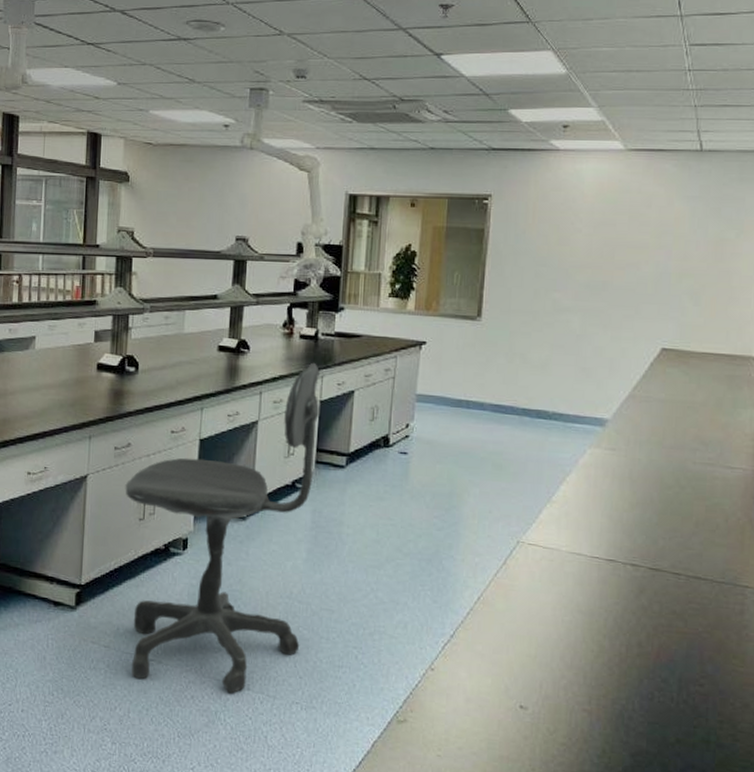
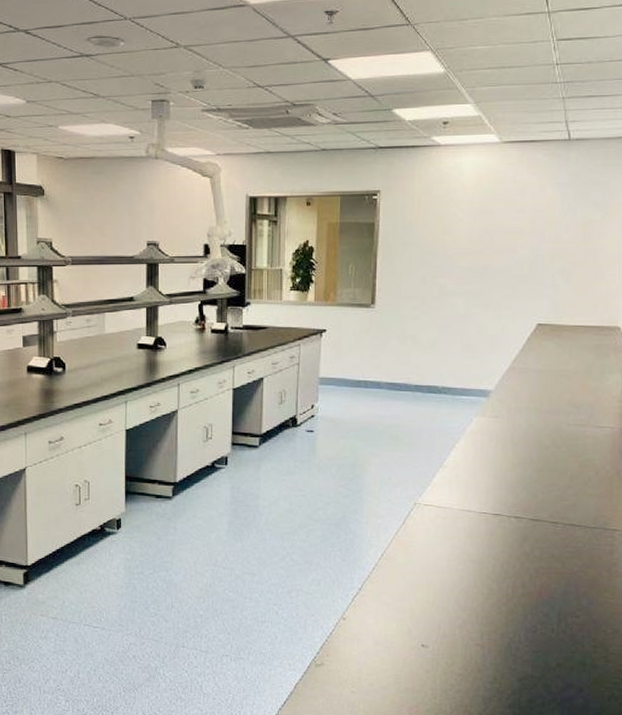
office chair: present [125,362,321,694] -> none [61,354,233,652]

